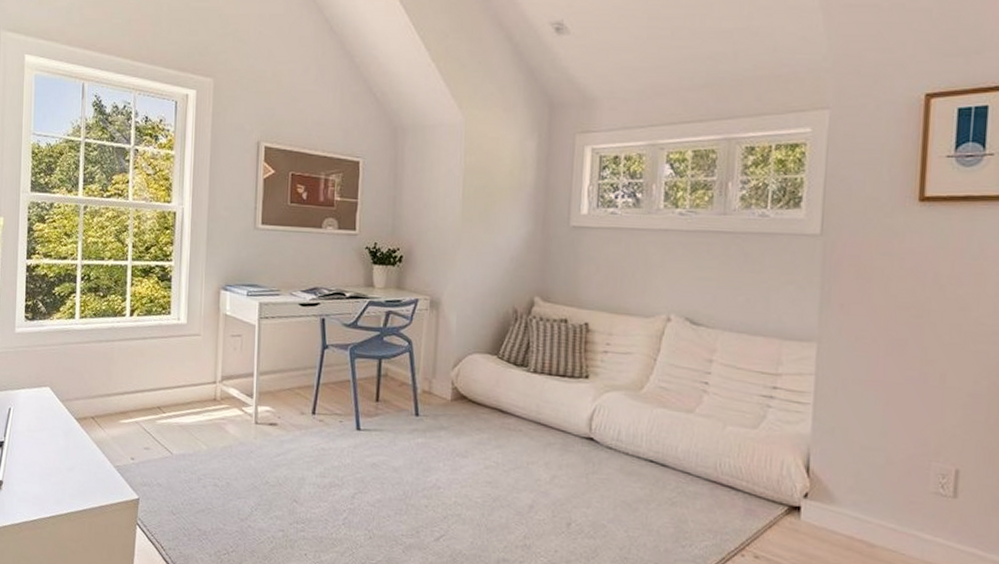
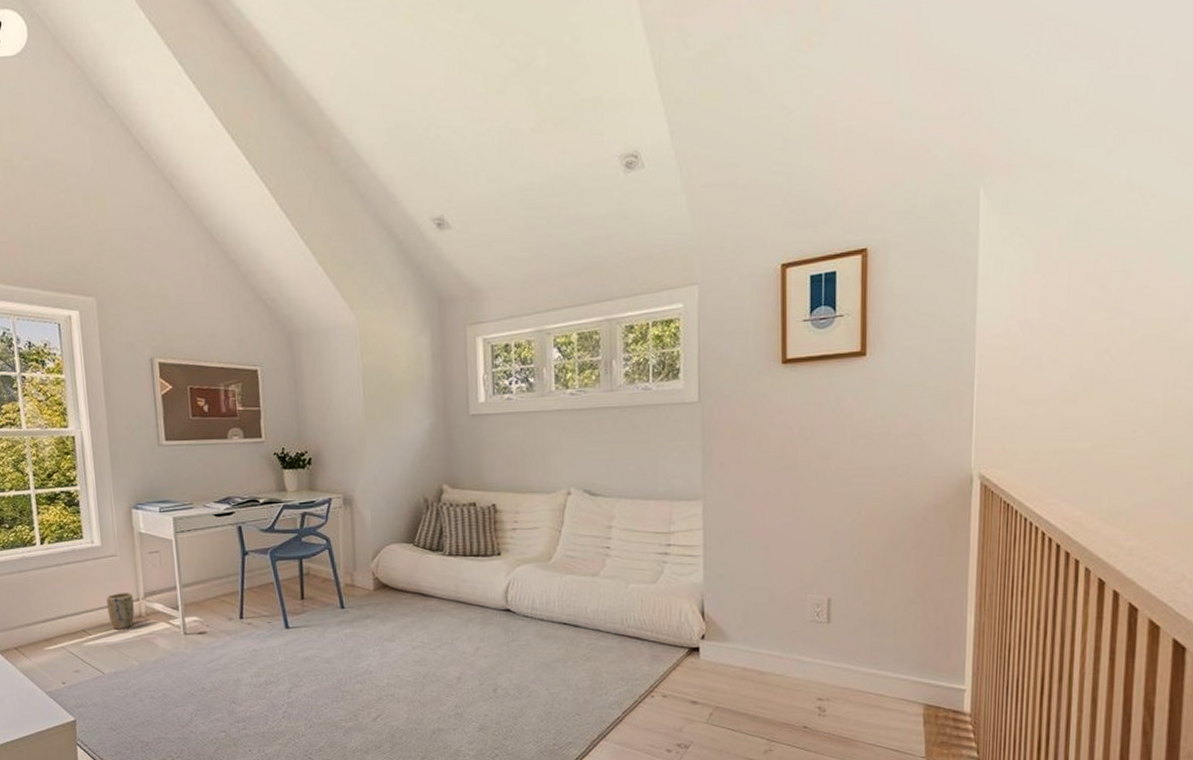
plant pot: none [184,373,210,411] -> present [106,593,135,630]

